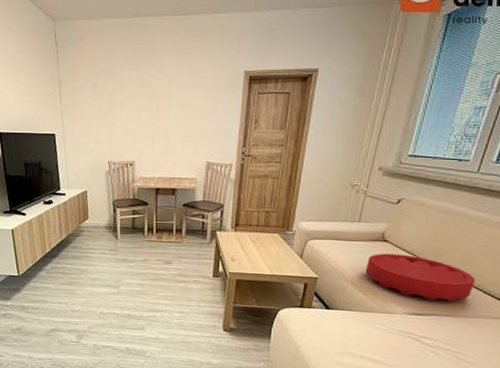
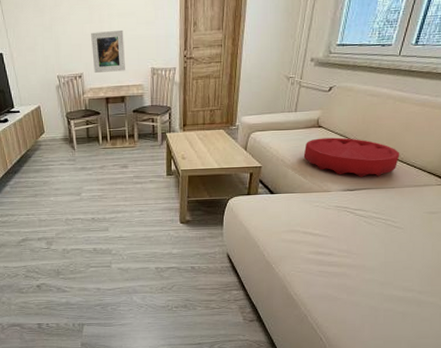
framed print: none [146,120,181,163] -> present [91,29,125,73]

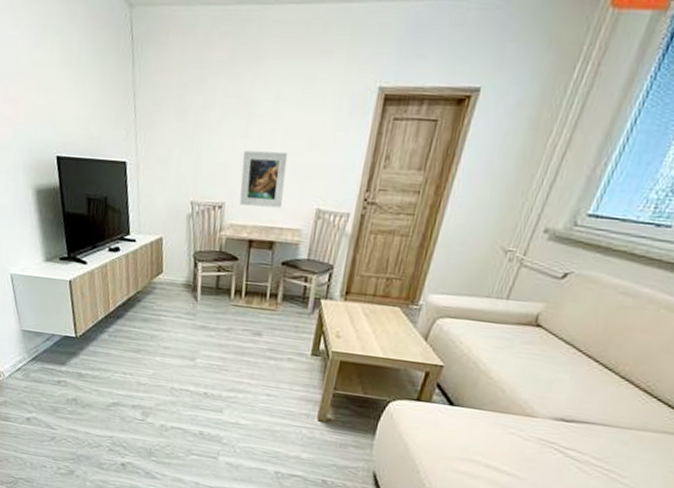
cushion: present [303,137,400,177] -> none [506,341,651,409]

